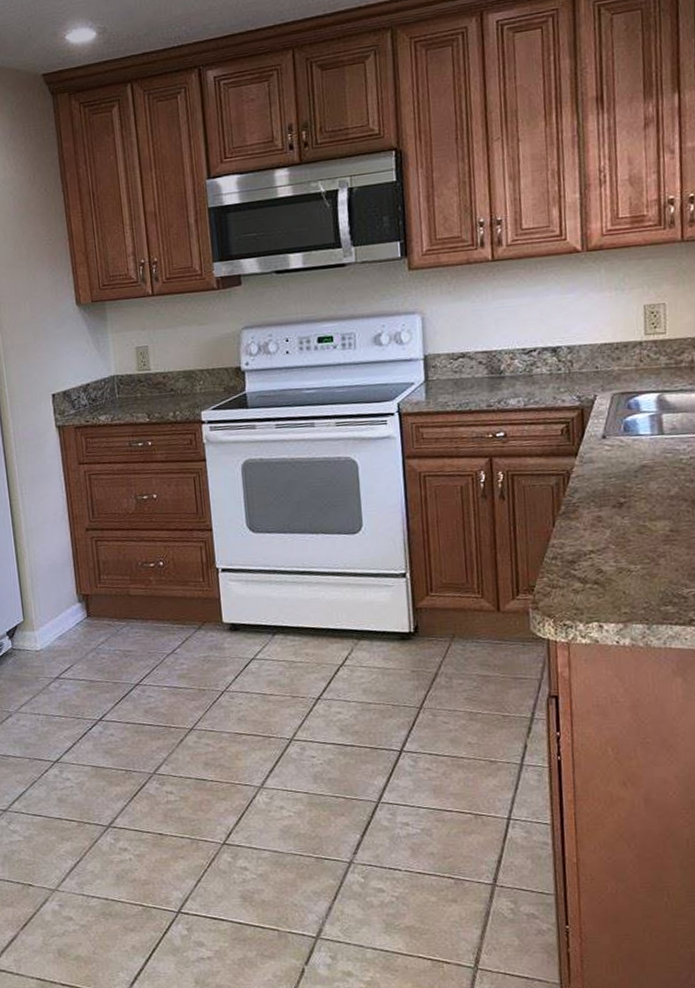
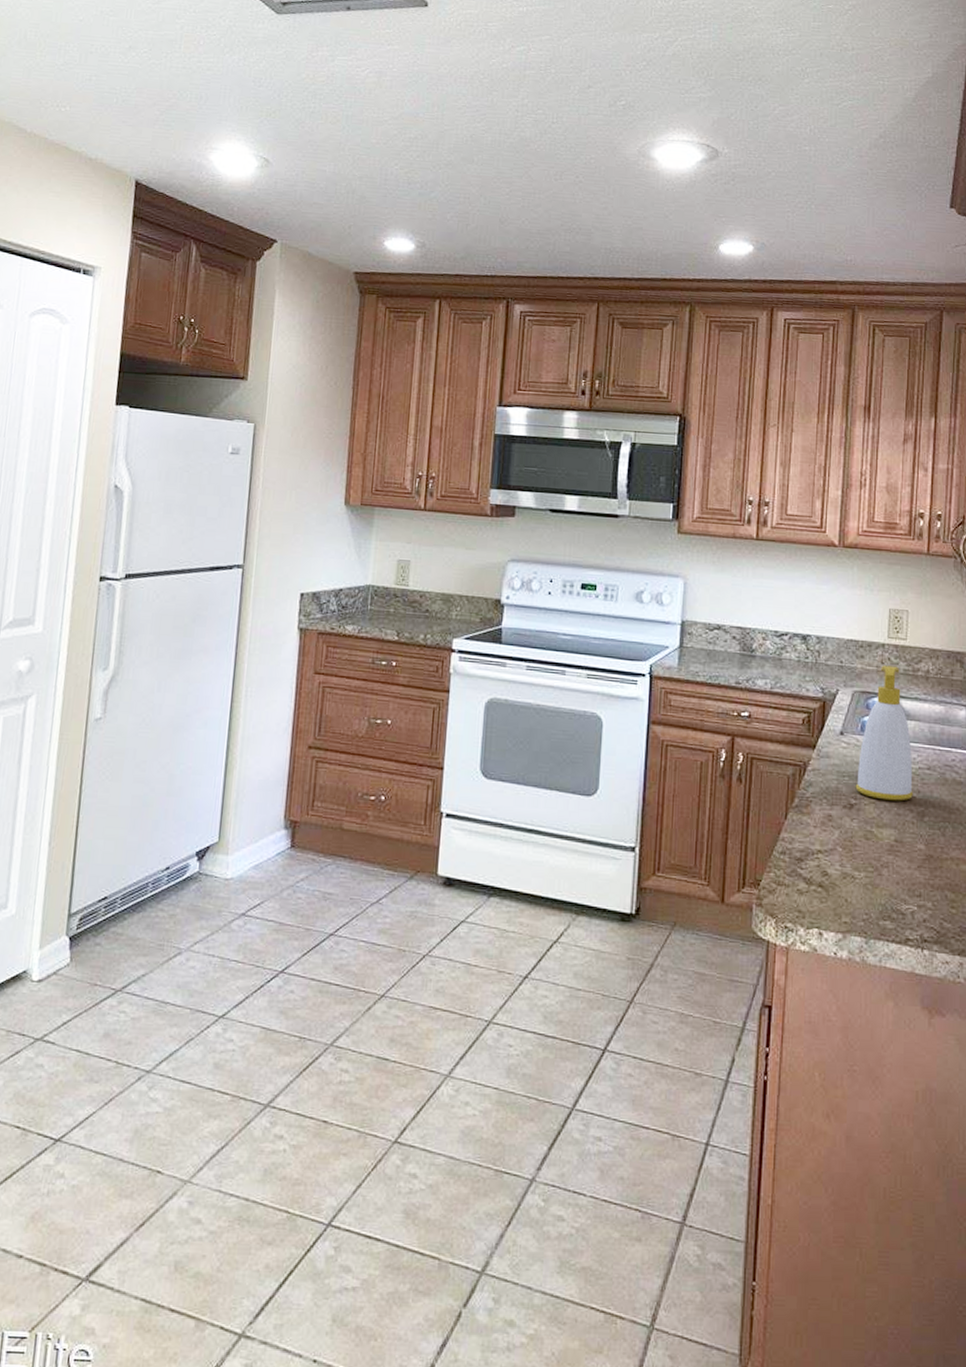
soap bottle: none [623,362,686,494] -> present [855,665,913,801]

